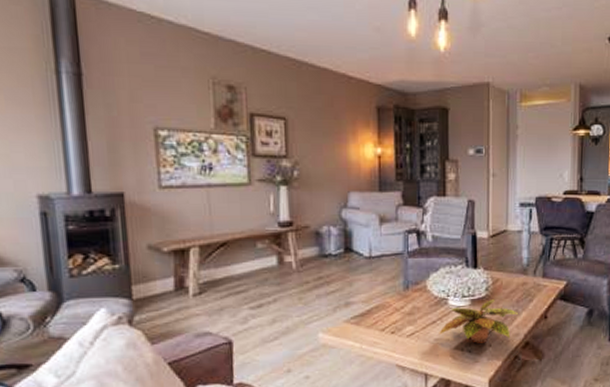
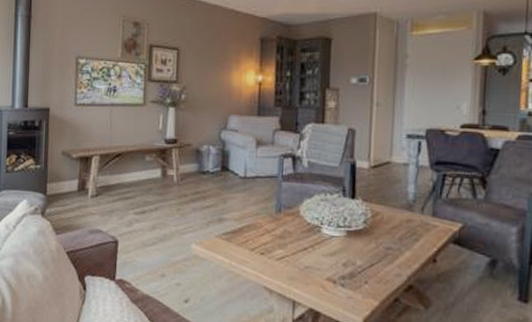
plant: present [439,299,518,343] -> none [310,233,400,279]

